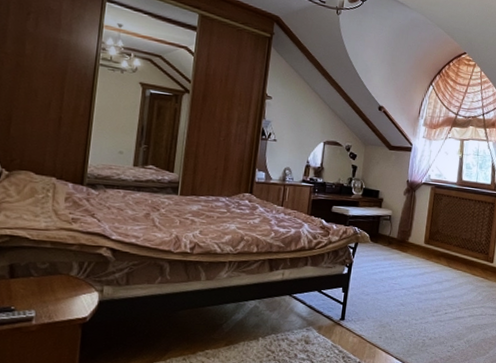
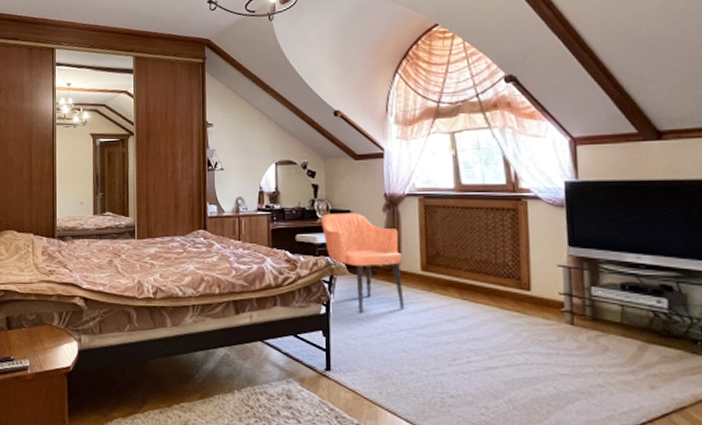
armchair: none [353,191,413,275] -> present [321,213,405,314]

